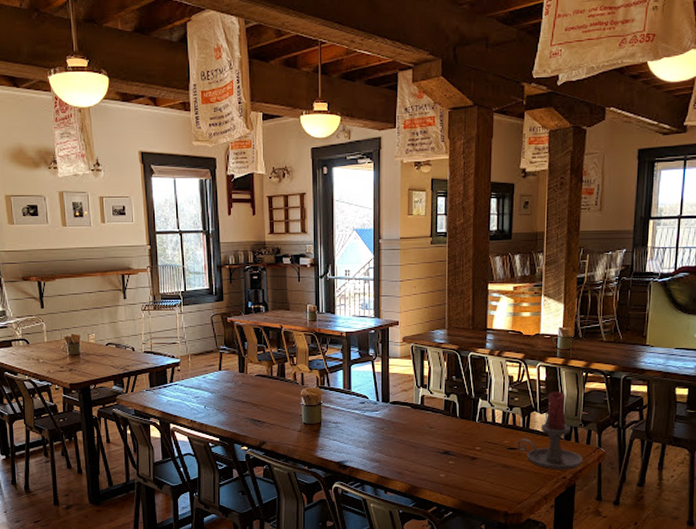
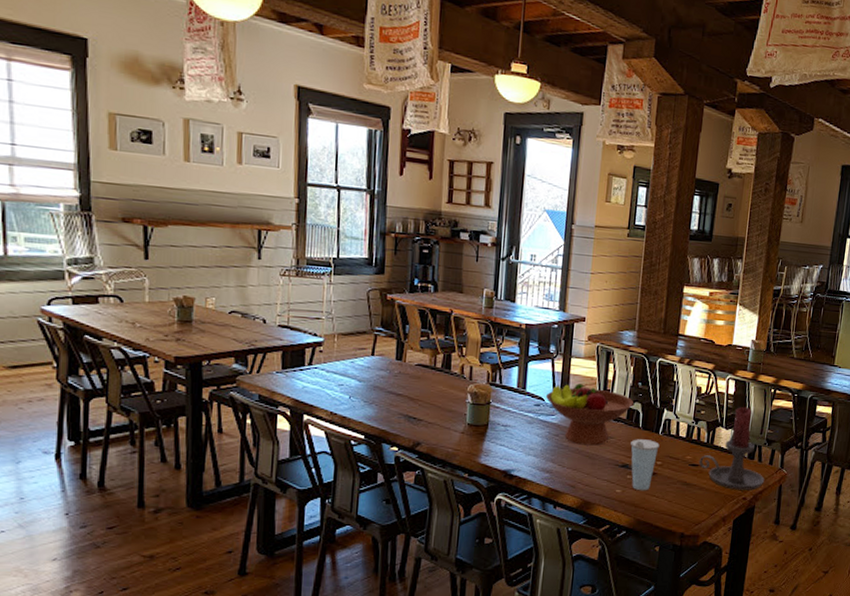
fruit bowl: none [370,381,449,436] -> present [546,383,634,446]
cup: none [450,427,477,475] -> present [631,439,660,491]

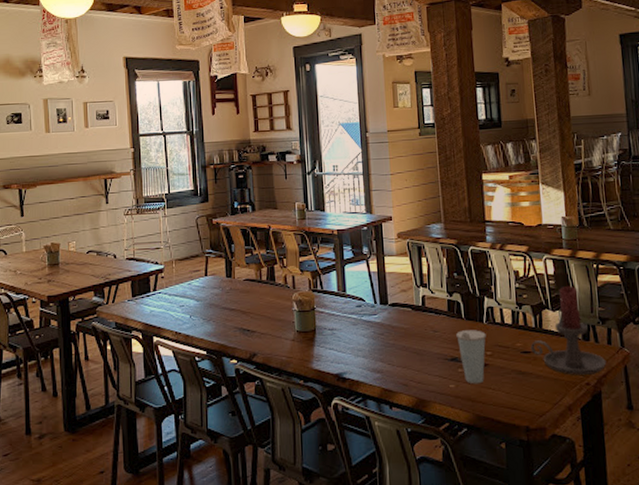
fruit bowl: present [546,383,634,446] -> none [366,281,452,342]

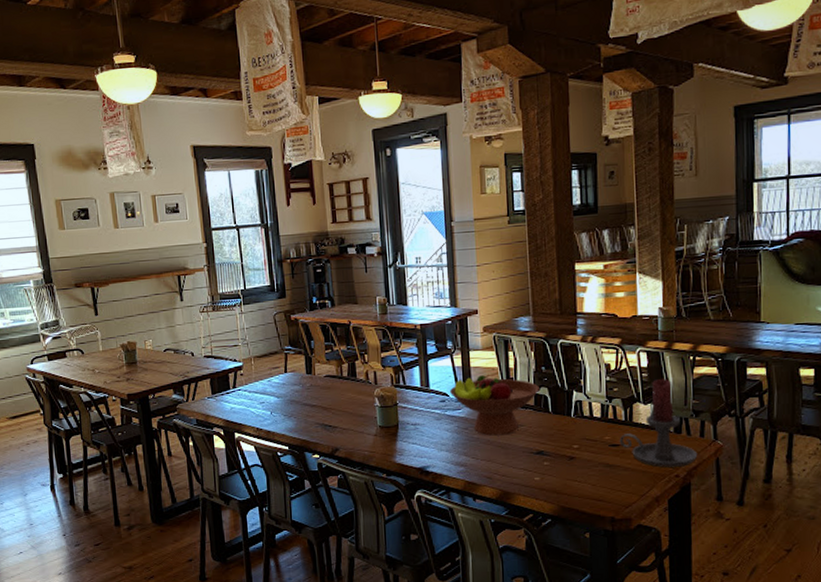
fruit bowl: none [366,281,452,342] -> present [450,375,539,436]
cup: present [456,330,486,384] -> none [543,423,574,477]

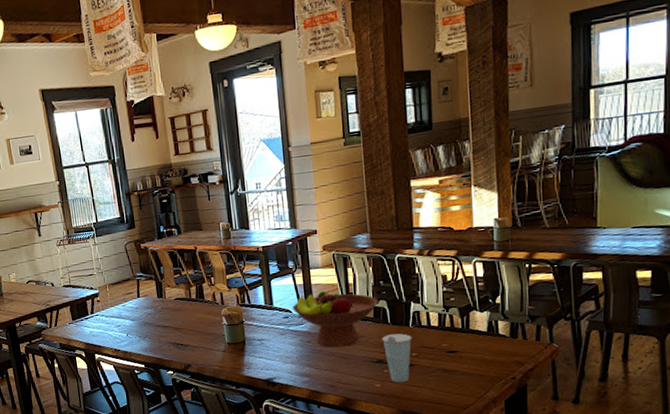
cup: none [543,423,574,477] -> present [382,333,412,383]
candle holder: present [619,379,698,468] -> none [456,287,534,371]

